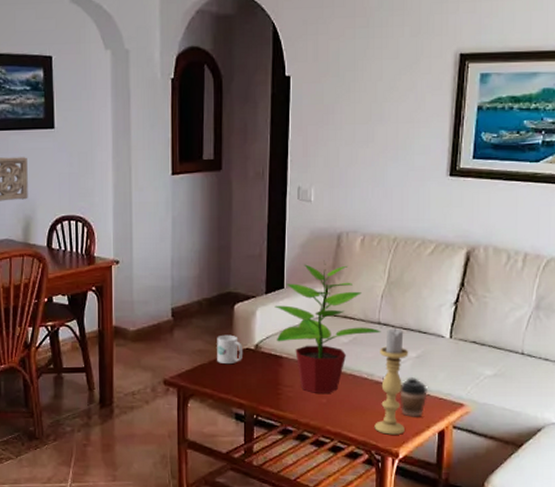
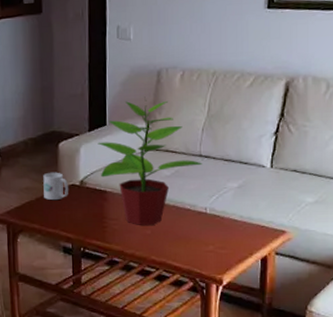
candle holder: present [374,328,409,435] -> none [198,160,231,263]
coffee cup: present [400,377,429,417] -> none [222,207,251,245]

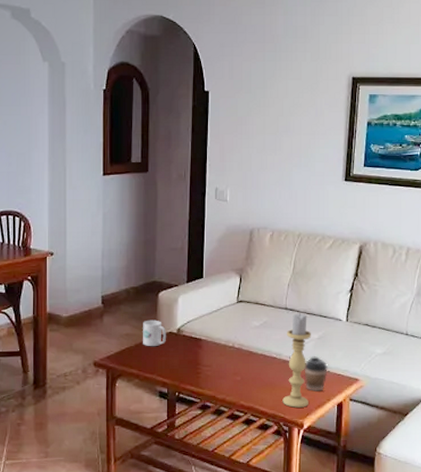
potted plant: present [97,96,203,225] -> none [194,253,288,372]
candle holder: none [198,160,231,263] -> present [282,313,312,408]
coffee cup: none [222,207,251,245] -> present [304,356,329,392]

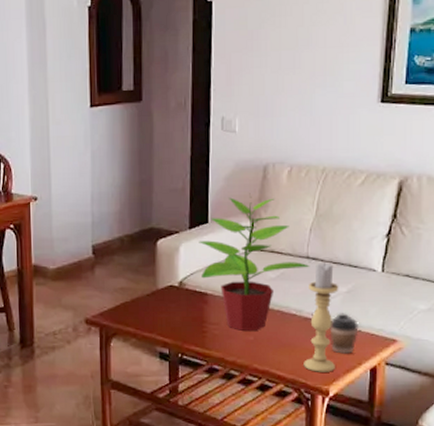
mug: present [143,320,166,347] -> none [139,271,166,303]
potted plant: none [194,253,288,372] -> present [198,193,310,331]

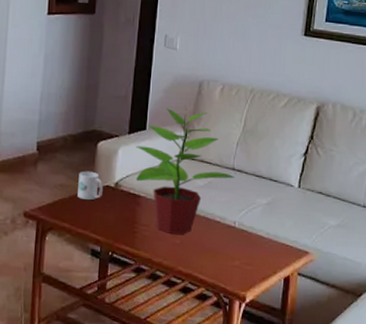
mug: none [139,271,166,303] -> present [77,171,103,201]
candle holder: present [304,263,339,372] -> none [224,175,260,279]
coffee cup: present [330,313,360,354] -> none [249,223,277,263]

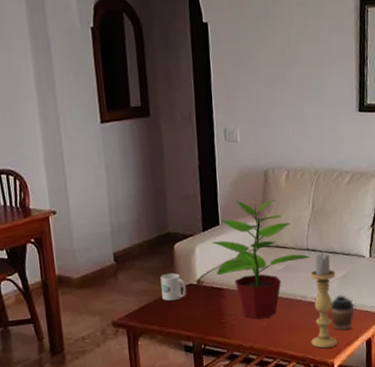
candle holder: none [224,175,260,279] -> present [310,253,337,349]
coffee cup: none [249,223,277,263] -> present [330,295,355,331]

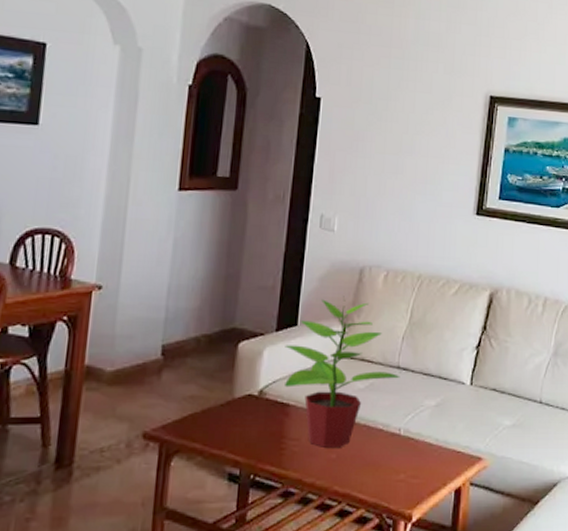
mug: present [160,273,186,301] -> none [212,378,244,414]
candle holder: present [310,253,337,349] -> none [387,373,428,495]
coffee cup: present [330,295,355,331] -> none [416,428,447,474]

